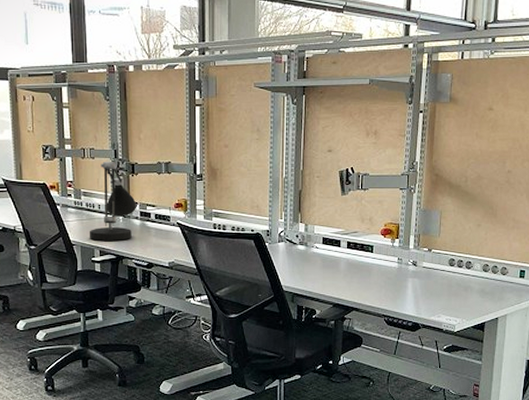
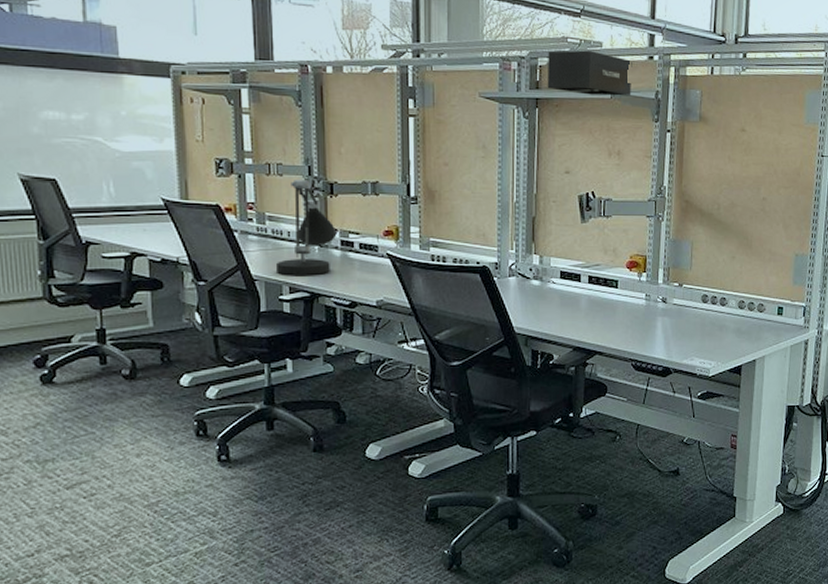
box: none [313,42,389,82] -> present [547,50,632,96]

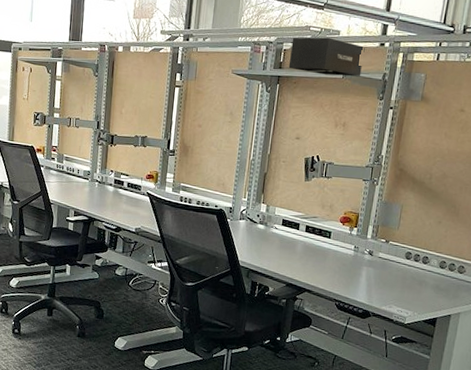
desk lamp: present [275,180,337,276] -> none [66,131,113,204]

